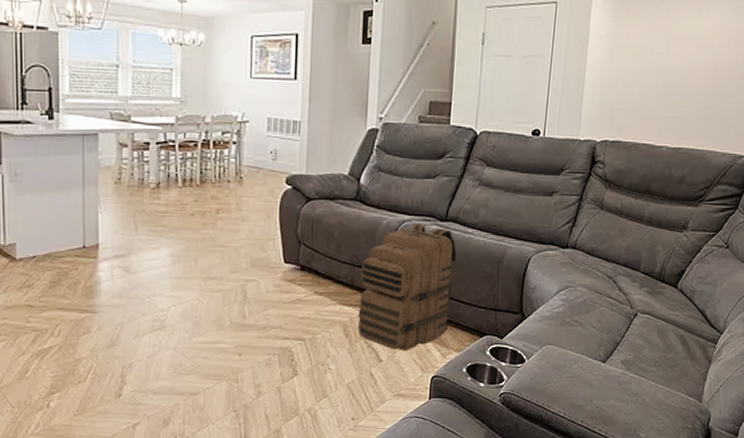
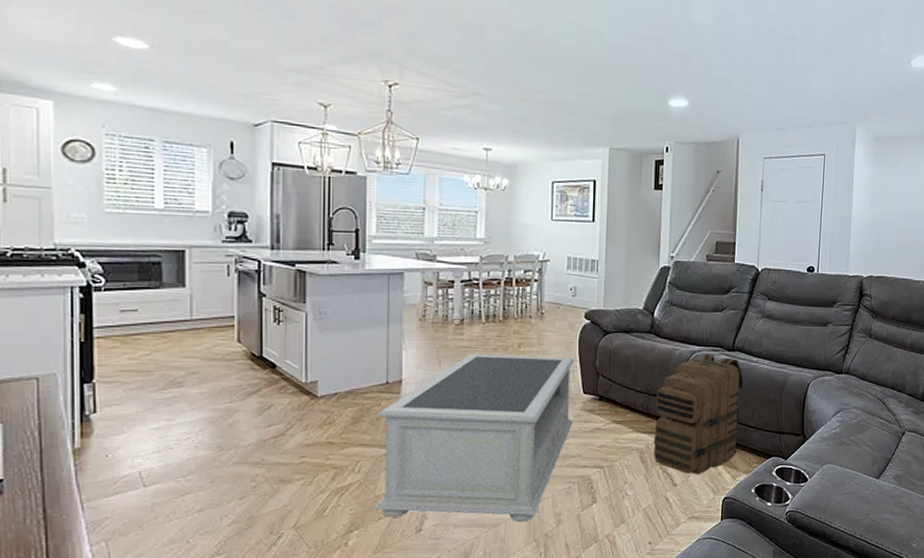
coffee table: none [74,218,276,392] -> present [375,353,575,523]

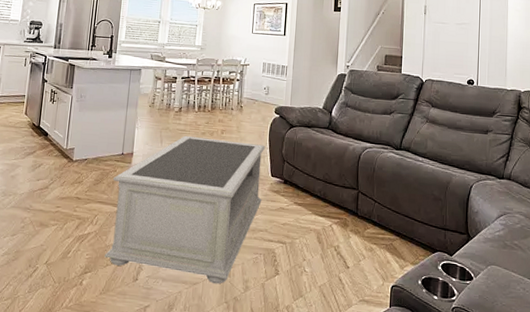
backpack: present [653,353,744,475] -> none [329,150,410,261]

